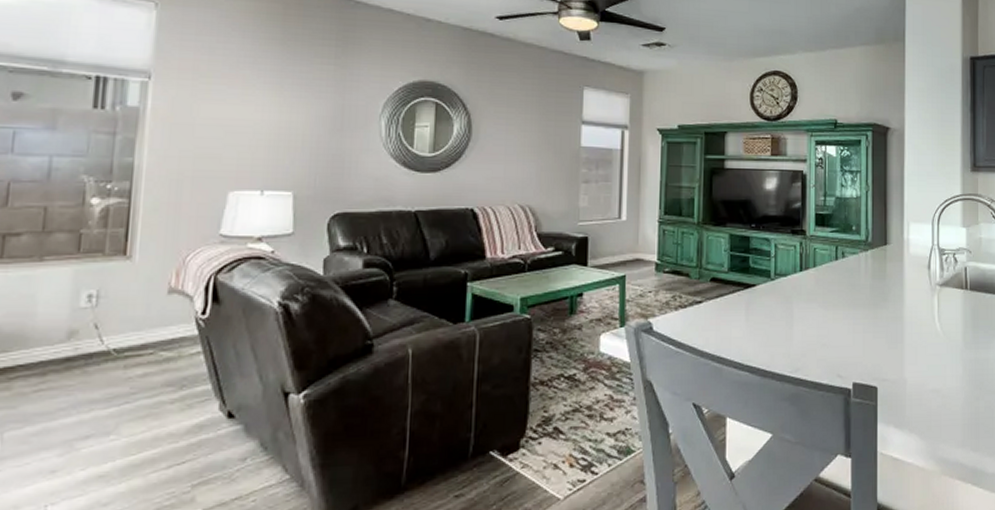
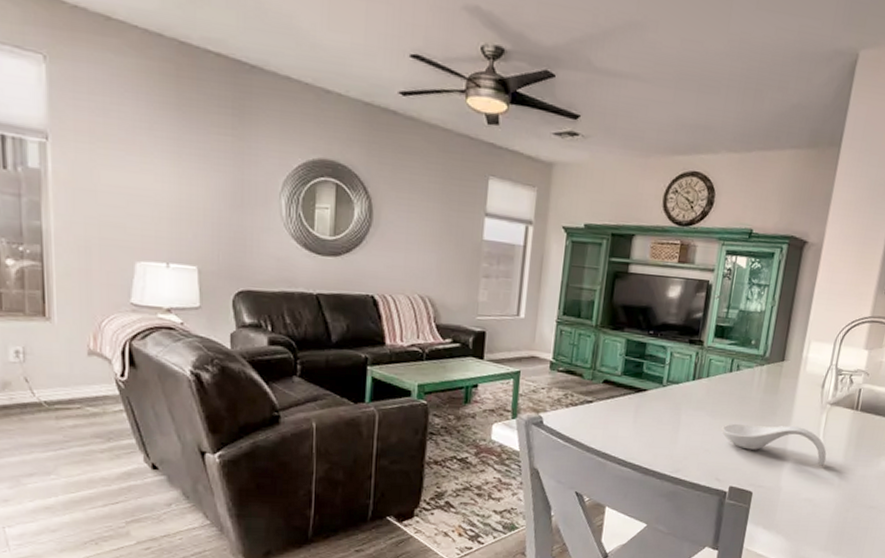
spoon rest: none [836,311,946,352] -> present [721,423,827,466]

